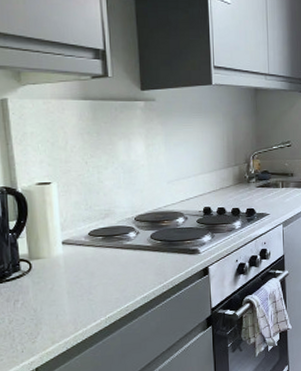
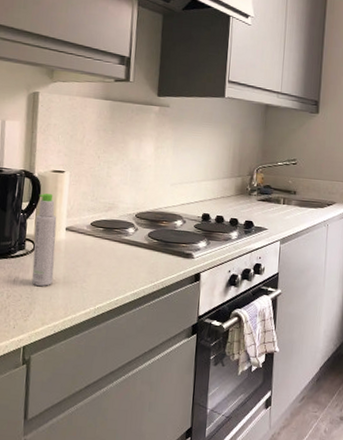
bottle: none [26,209,57,306] -> present [32,193,57,286]

